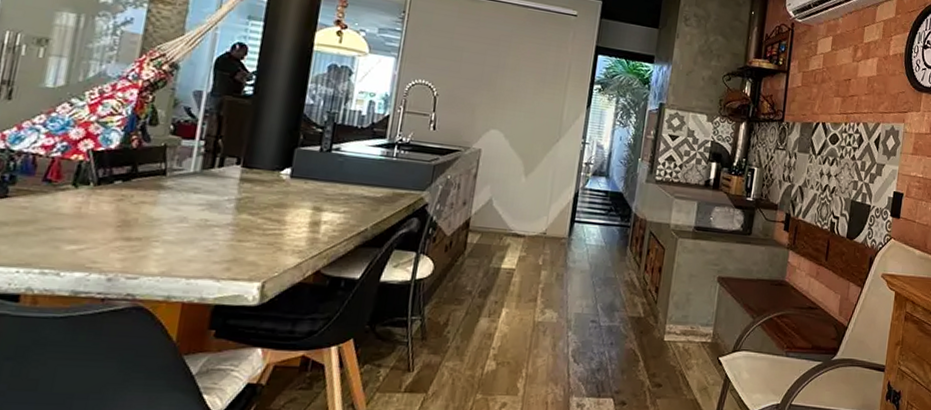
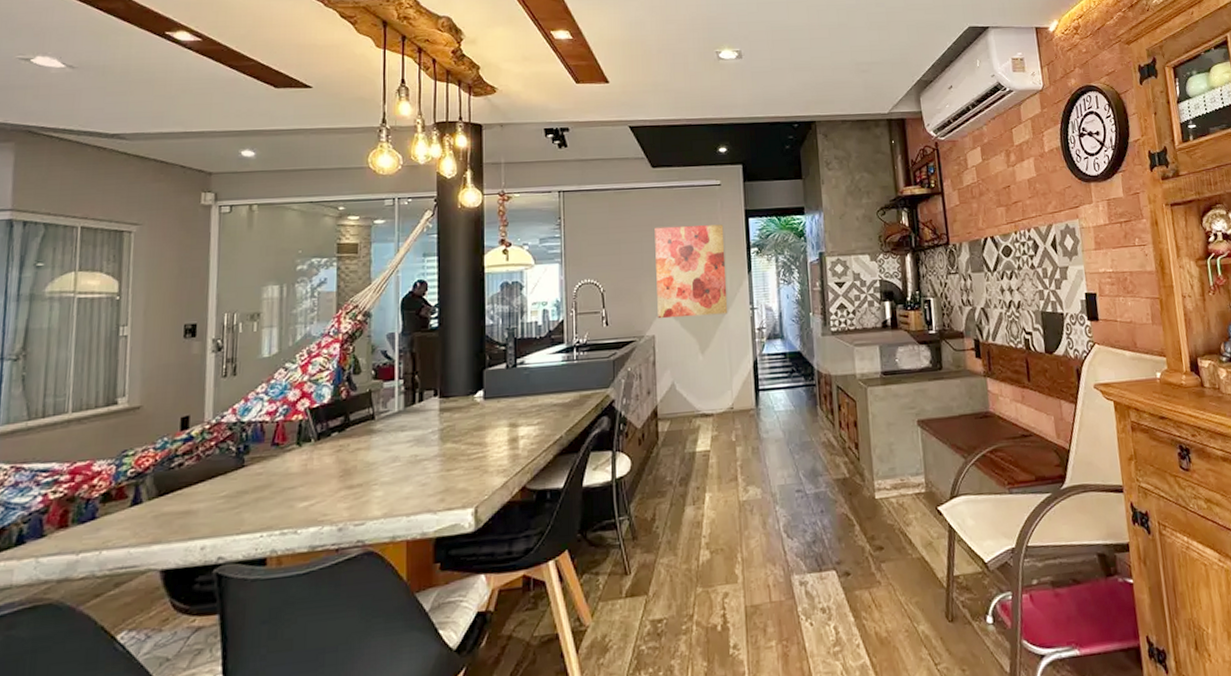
wall art: none [488,43,572,143] -> present [654,224,728,319]

